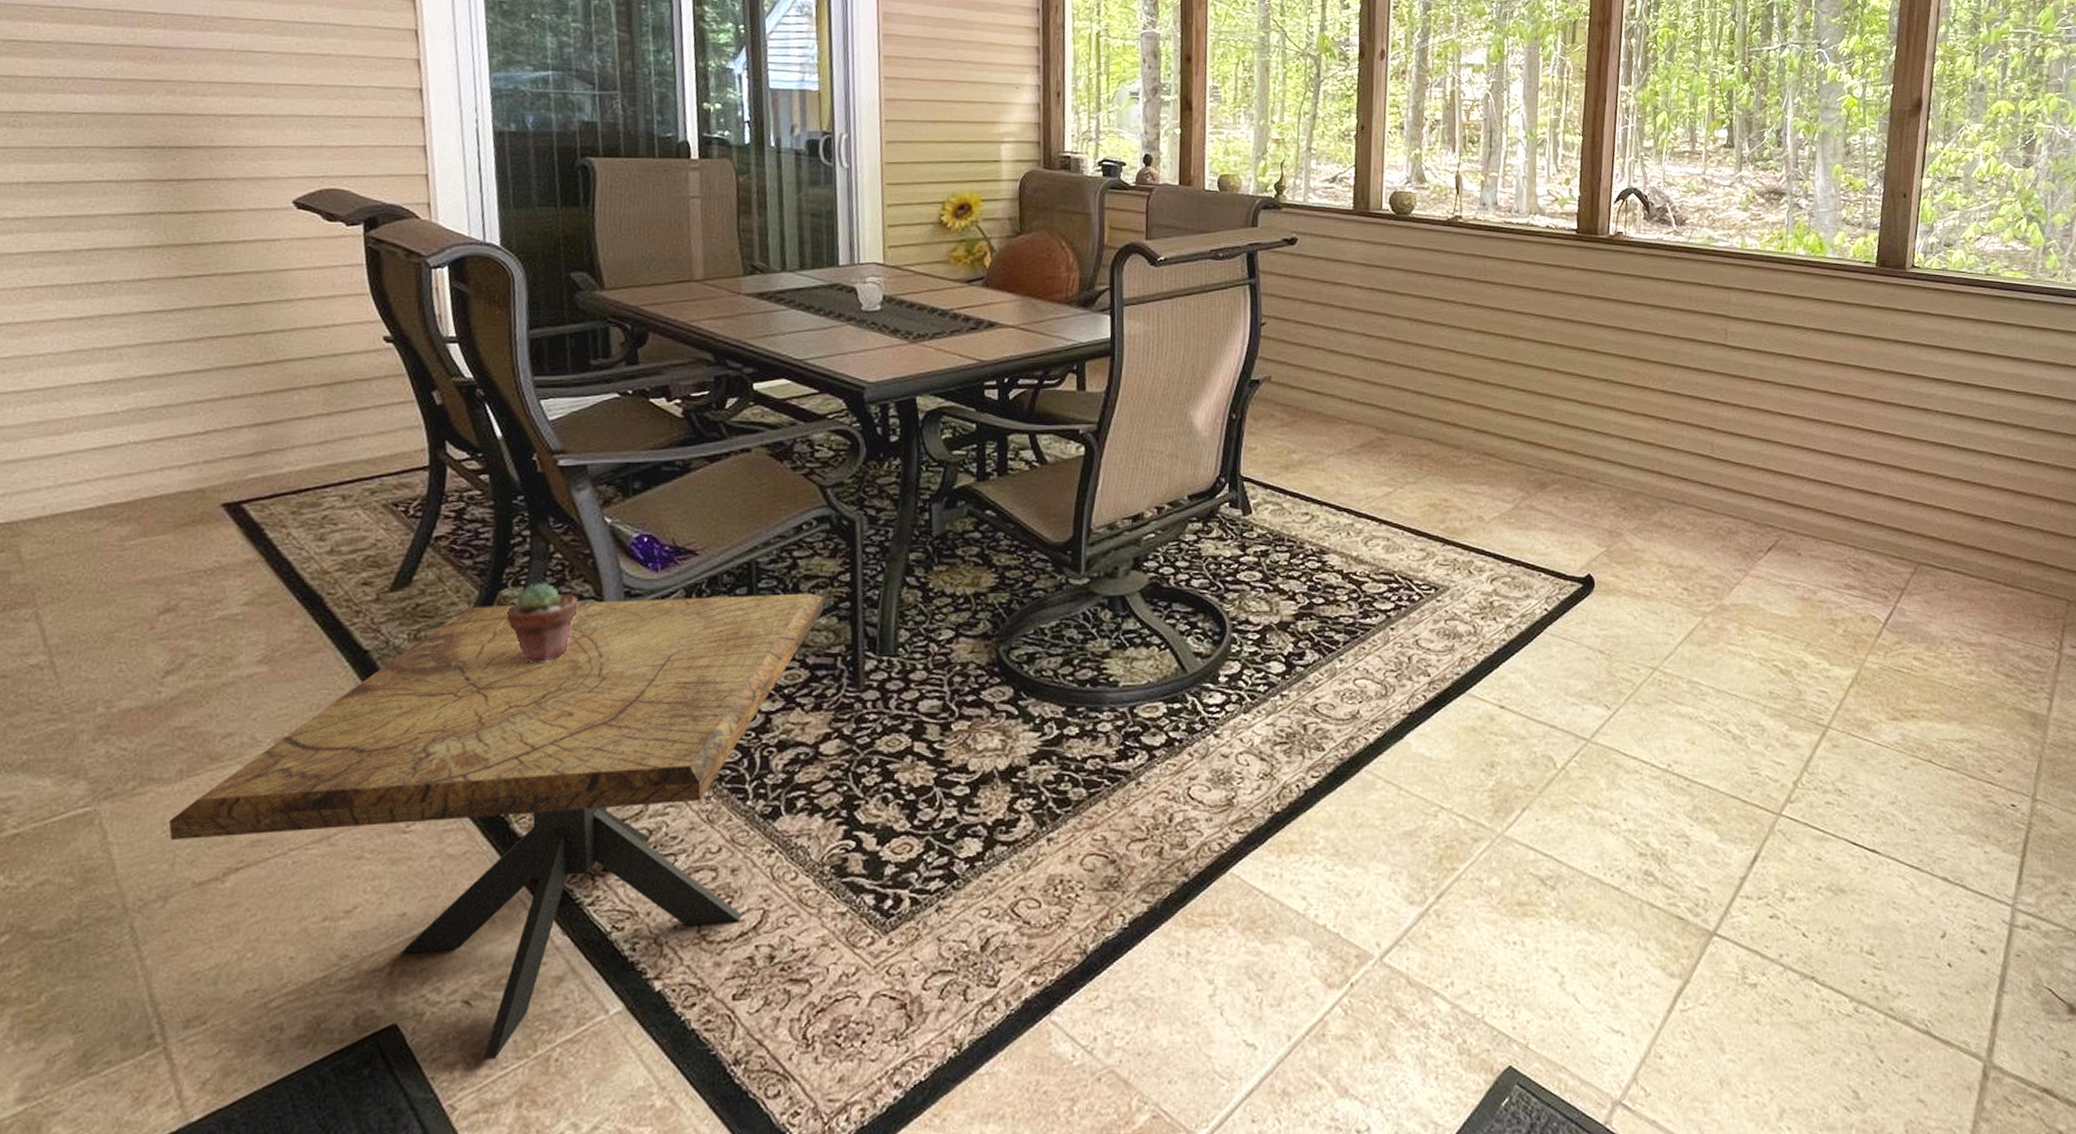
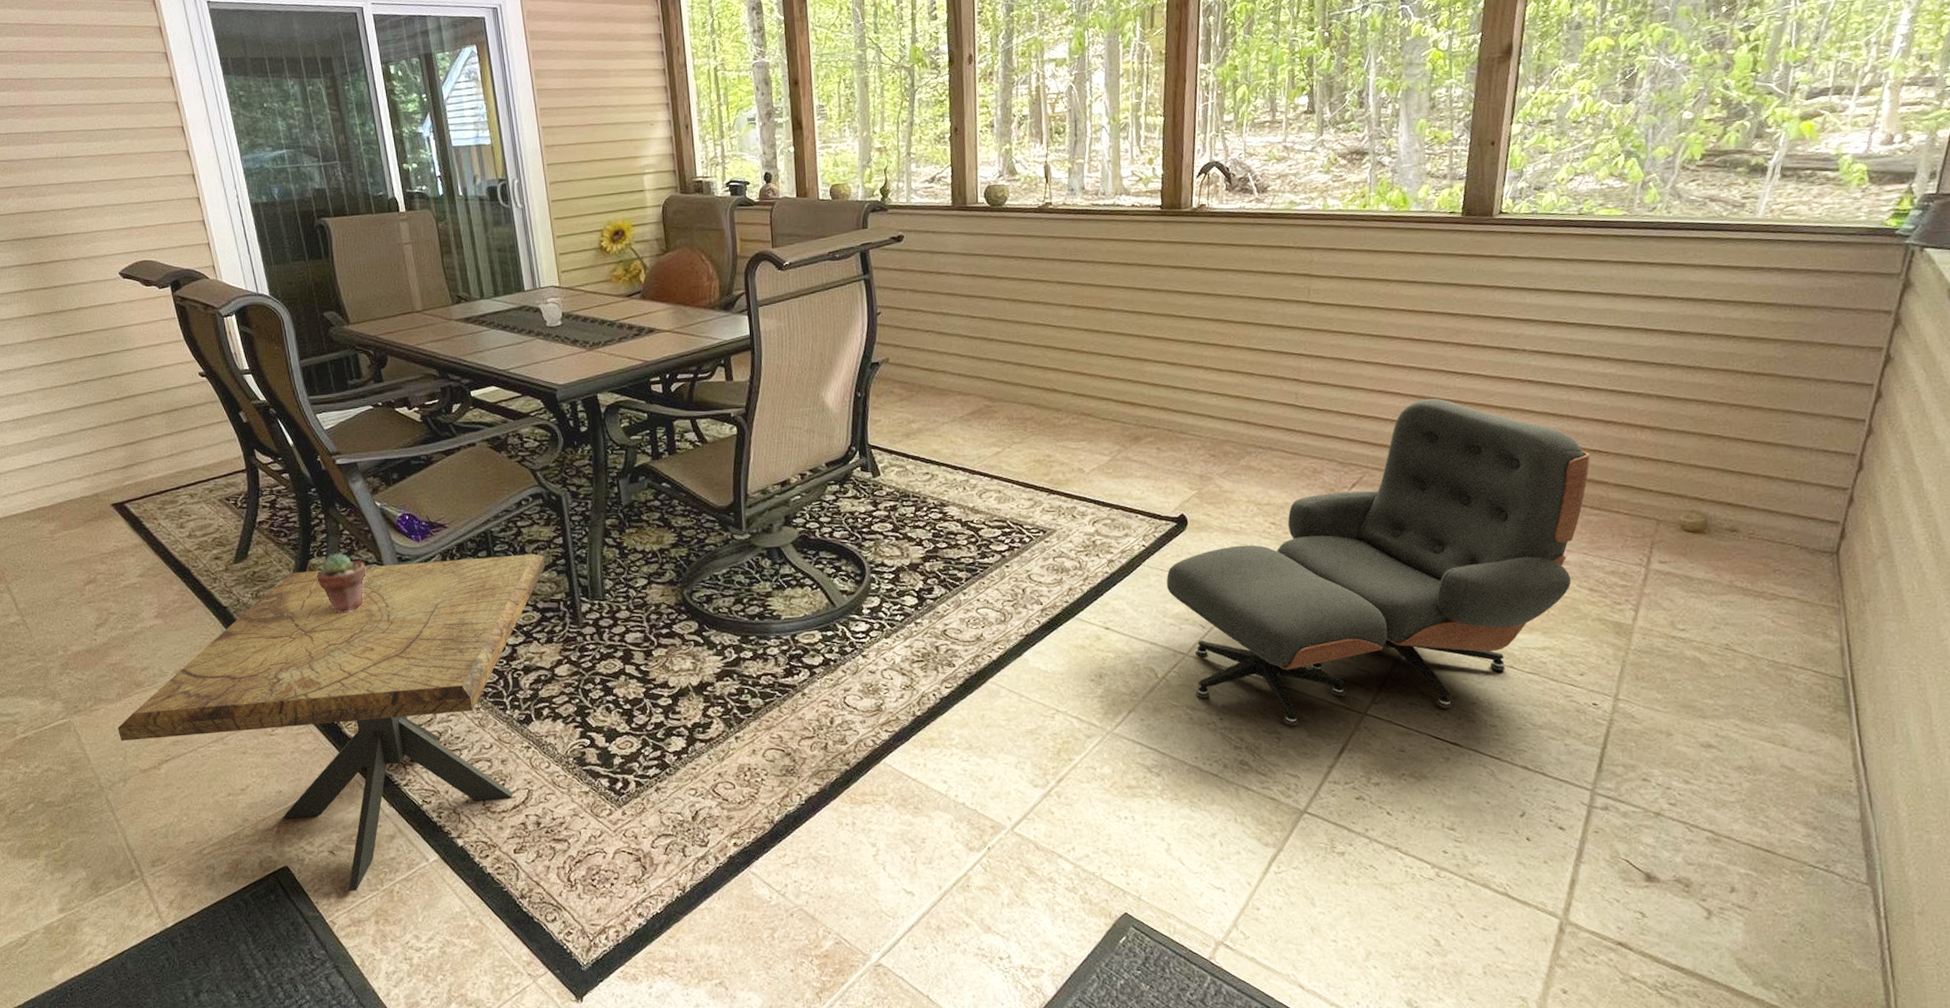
lounge chair: none [1569,457,2002,829] -> present [1166,398,1590,727]

